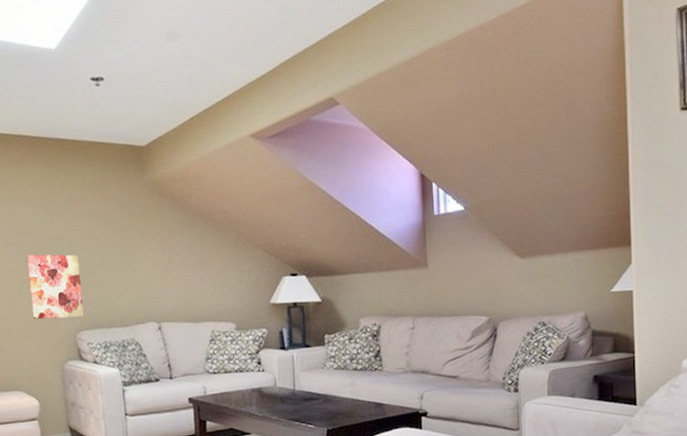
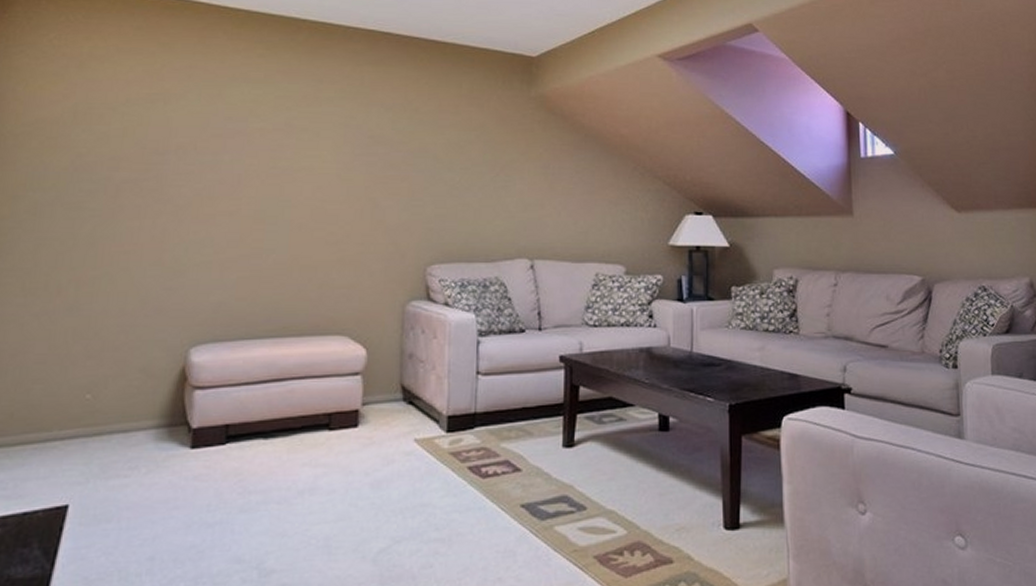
wall art: present [27,254,84,320] -> none [373,168,442,248]

